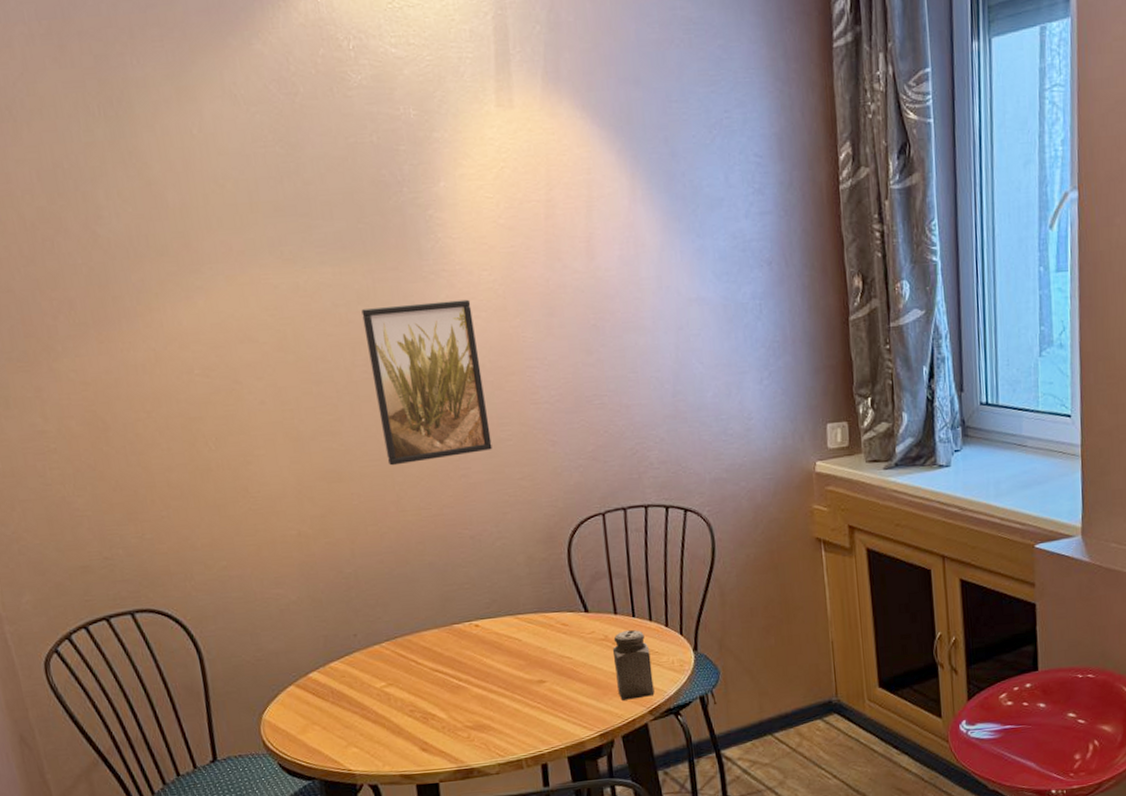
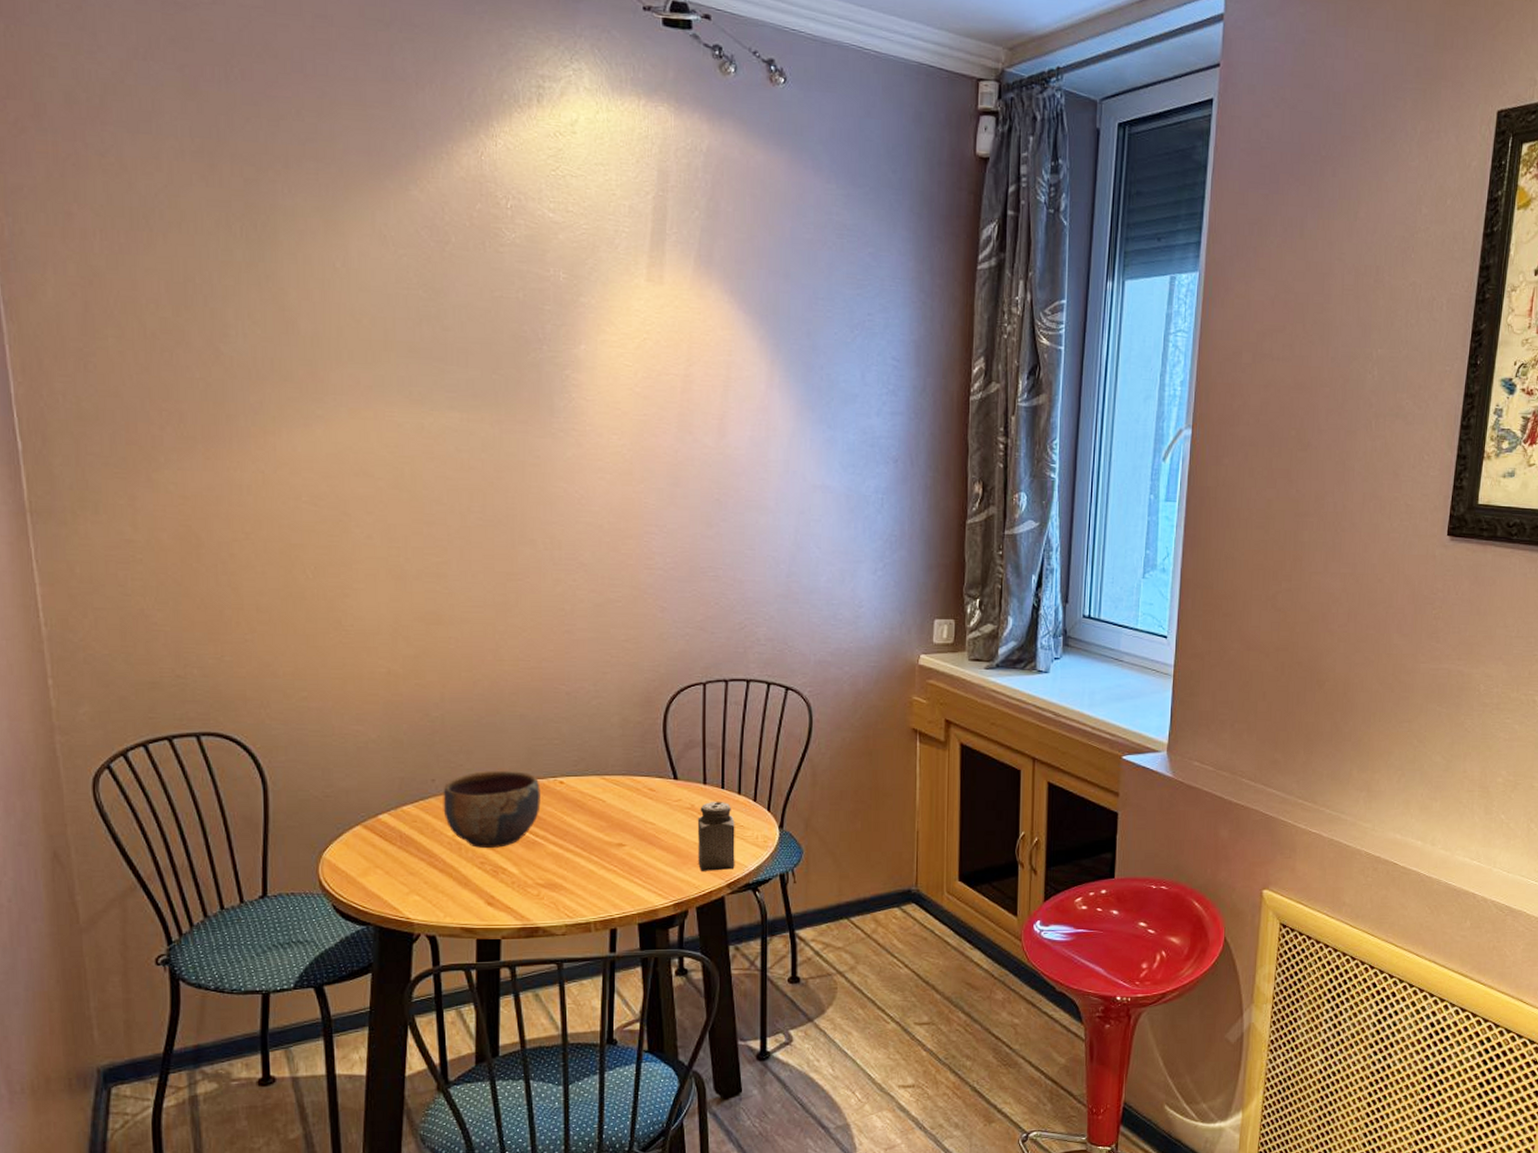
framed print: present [361,299,492,466] -> none [485,457,600,614]
bowl: none [366,618,460,697] -> present [443,771,541,848]

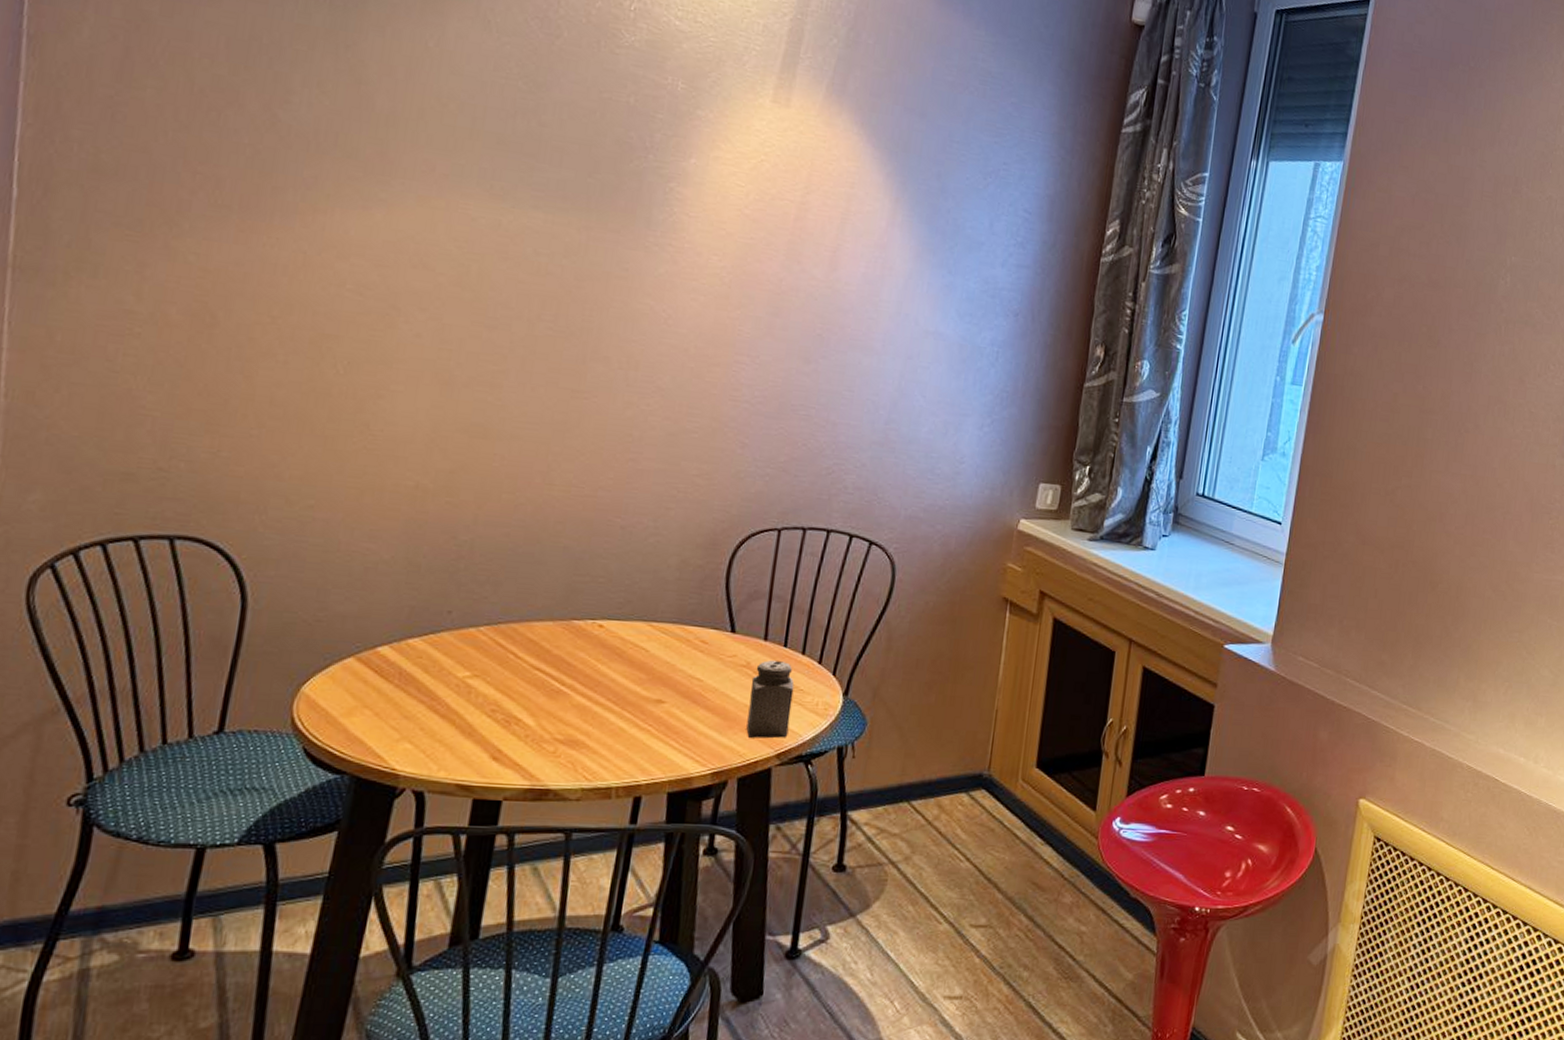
bowl: present [443,771,541,848] -> none [456,606,576,695]

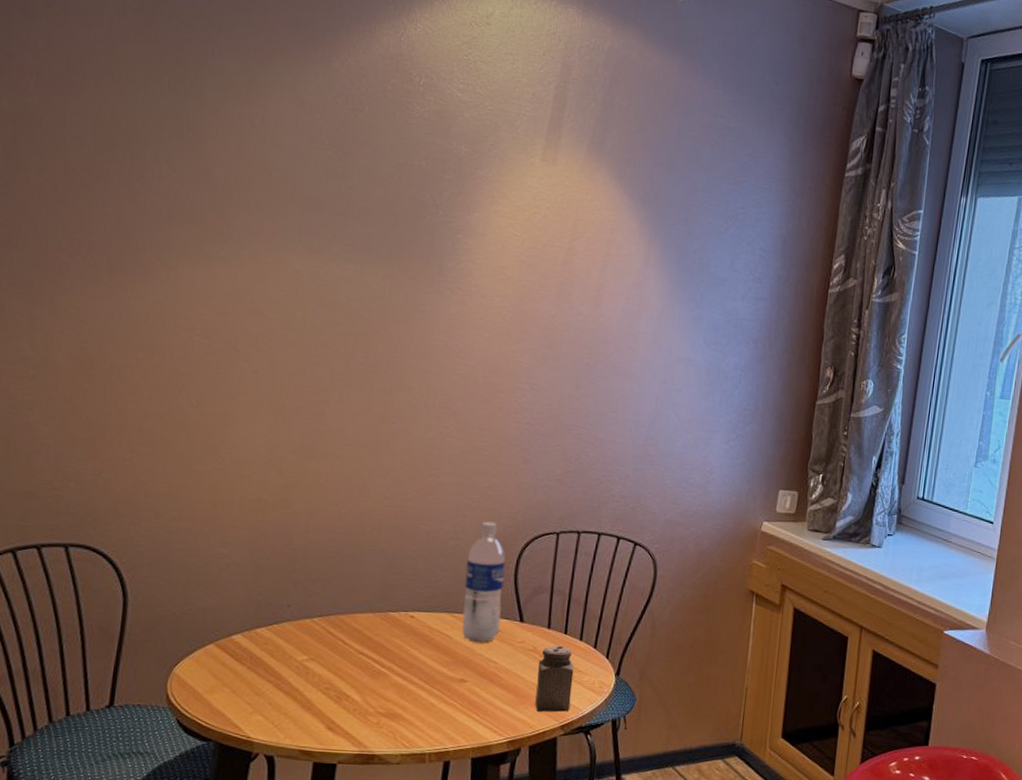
water bottle: none [660,515,716,657] -> present [461,521,506,643]

